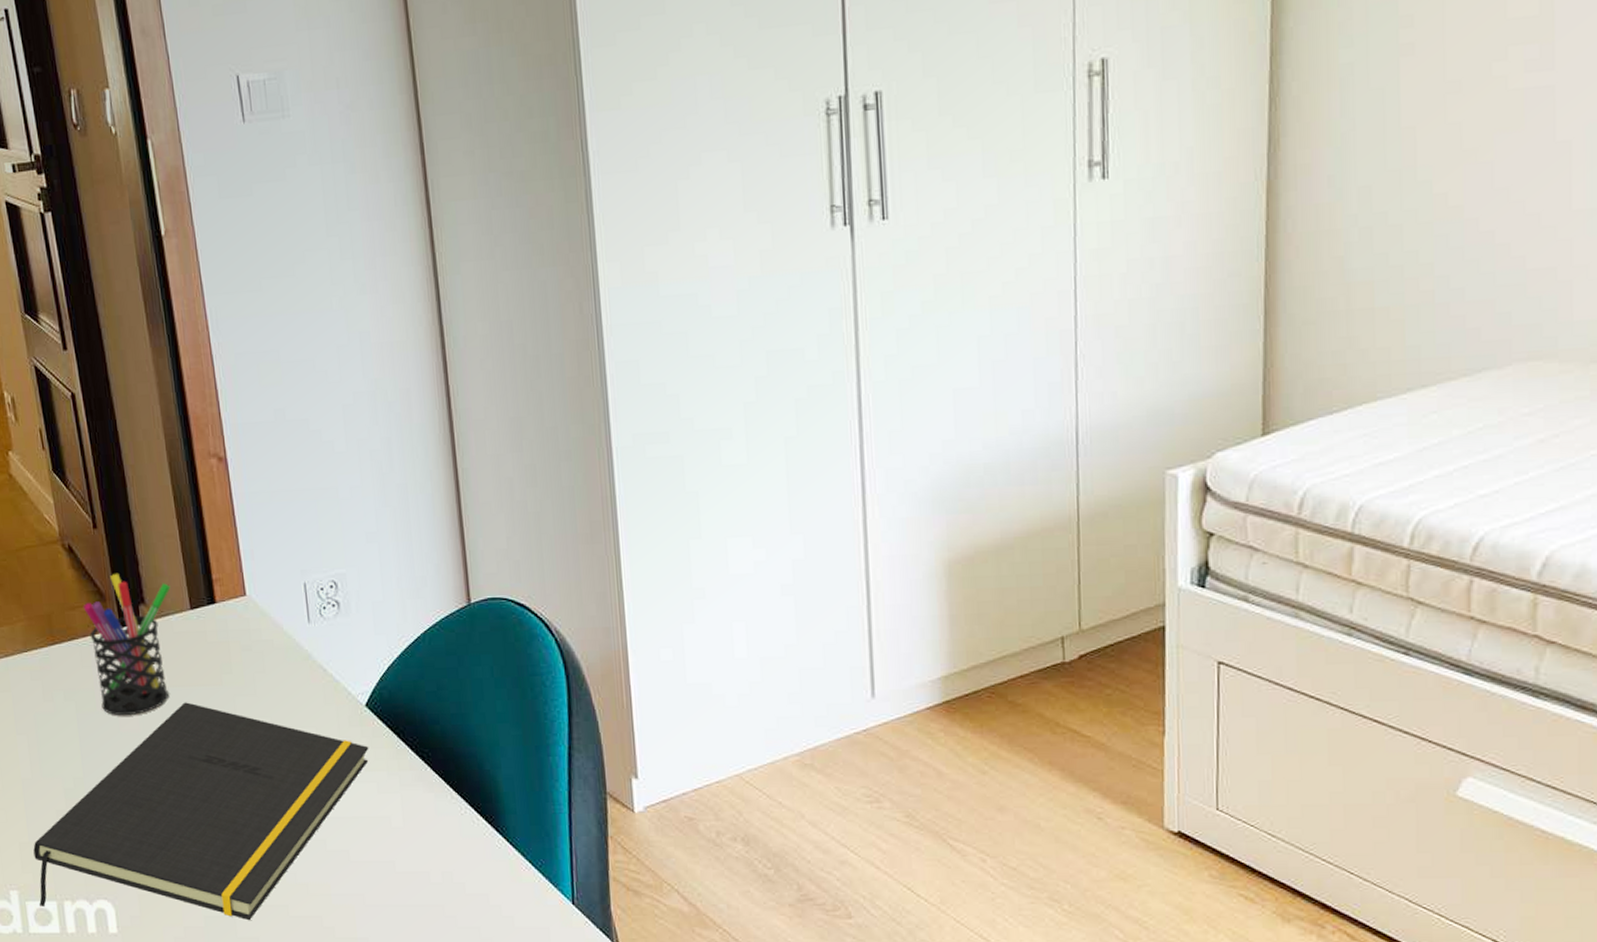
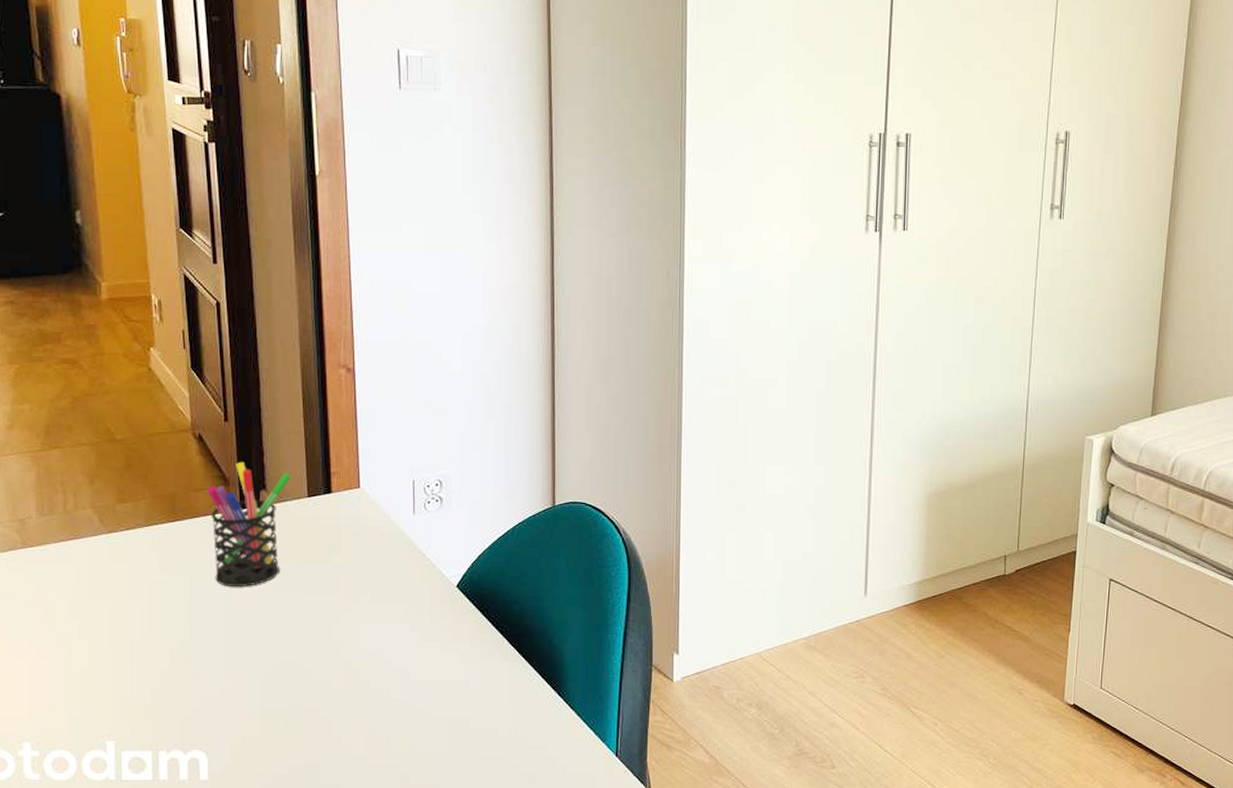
notepad: present [33,702,369,921] -> none [134,577,456,769]

